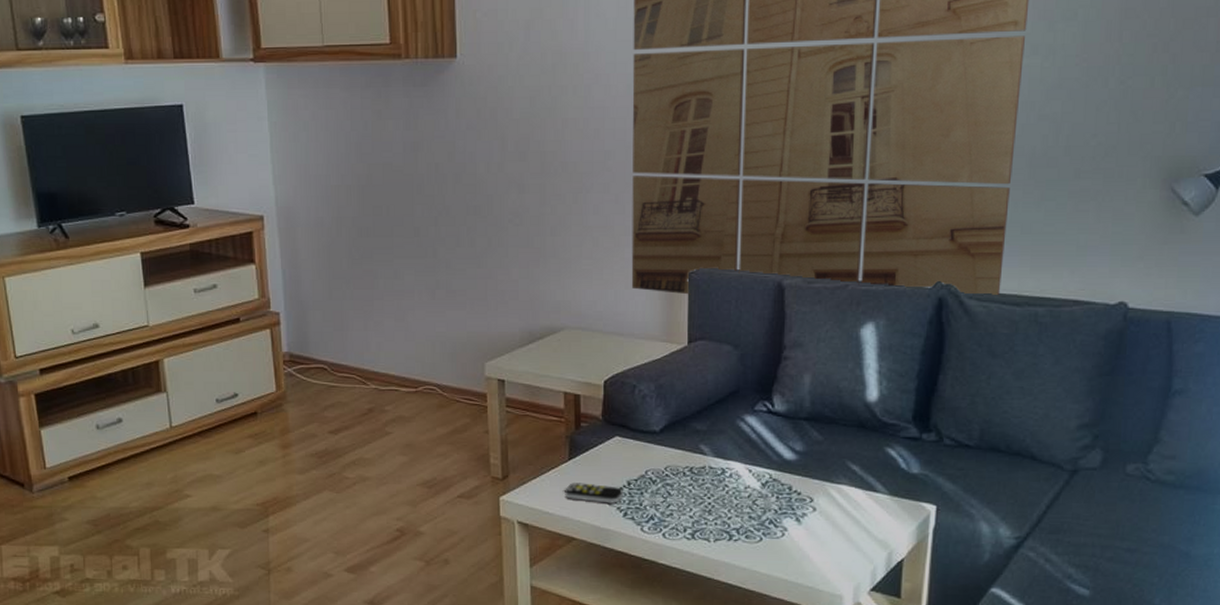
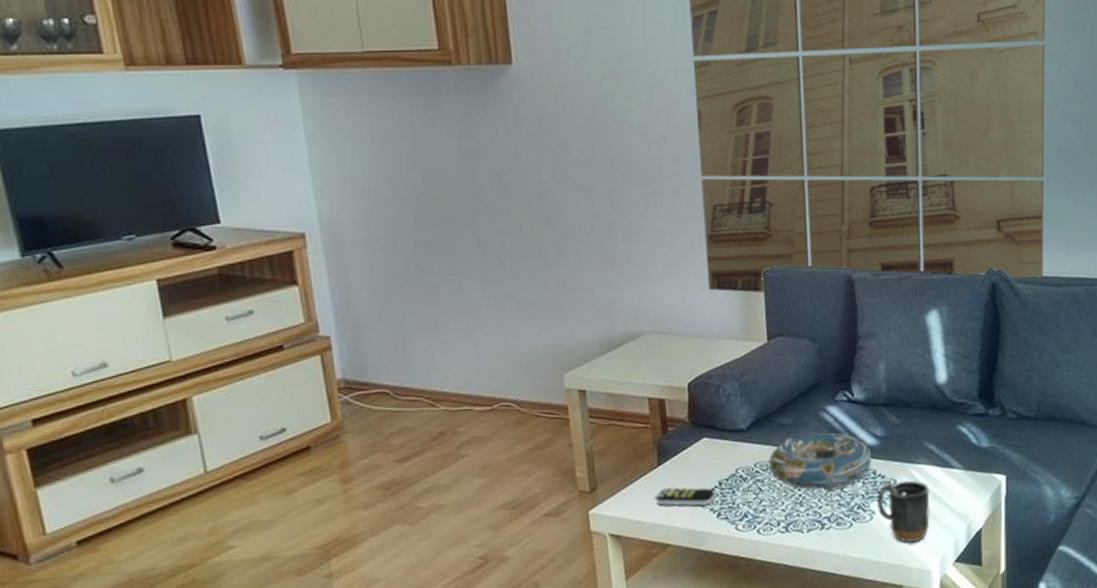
decorative bowl: none [680,442,789,503] -> present [769,433,872,492]
mug: none [790,497,849,565] -> present [876,480,930,543]

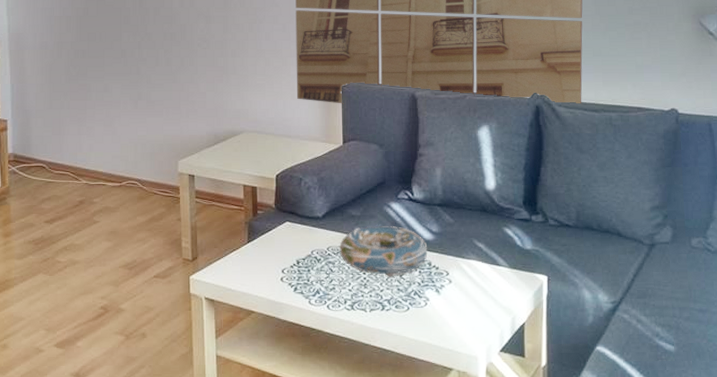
remote control: present [656,487,715,507] -> none [245,262,293,281]
mug: present [876,480,930,543] -> none [431,271,478,330]

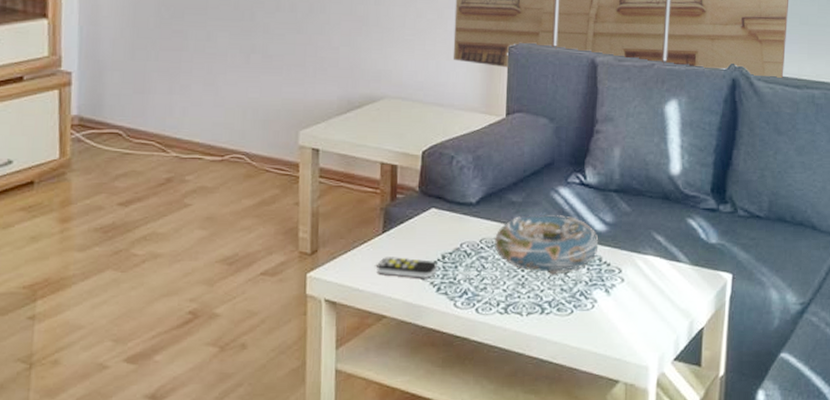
remote control: none [245,262,293,281] -> present [377,257,437,279]

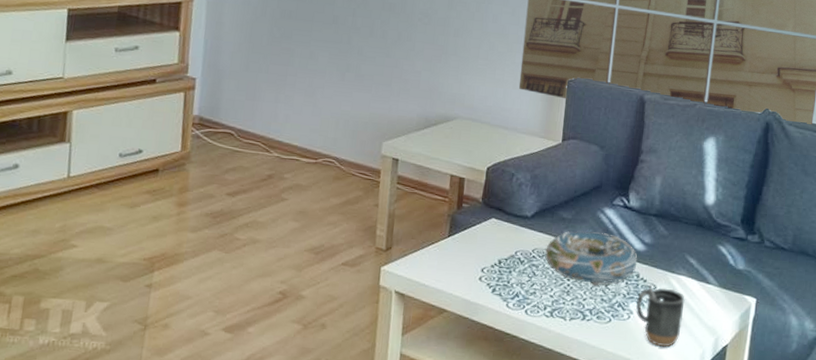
remote control: present [377,257,437,279] -> none [441,258,494,281]
mug: none [600,268,654,336] -> present [636,284,685,347]

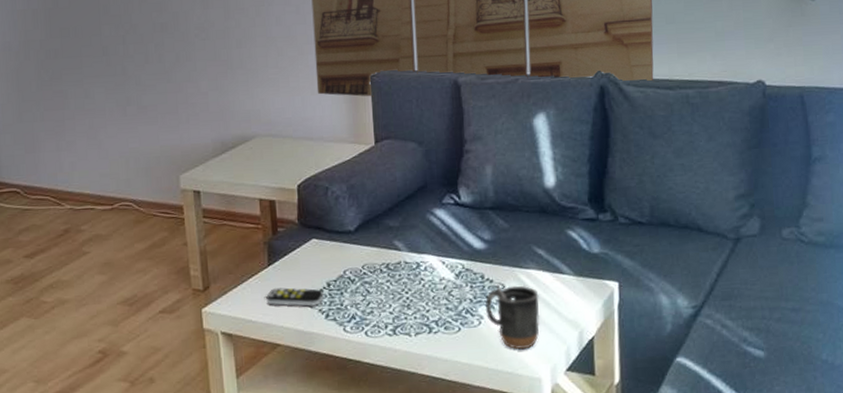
remote control: none [441,258,494,281] -> present [266,287,324,308]
decorative bowl: present [545,231,638,286] -> none [376,236,480,295]

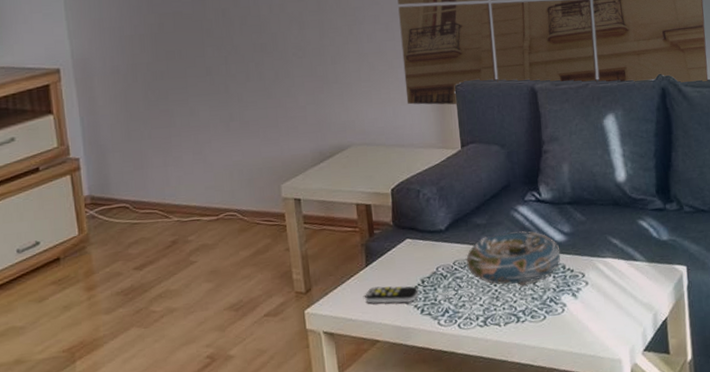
decorative bowl: none [376,236,480,295] -> present [466,231,561,286]
mug: present [484,284,540,350] -> none [566,273,618,333]

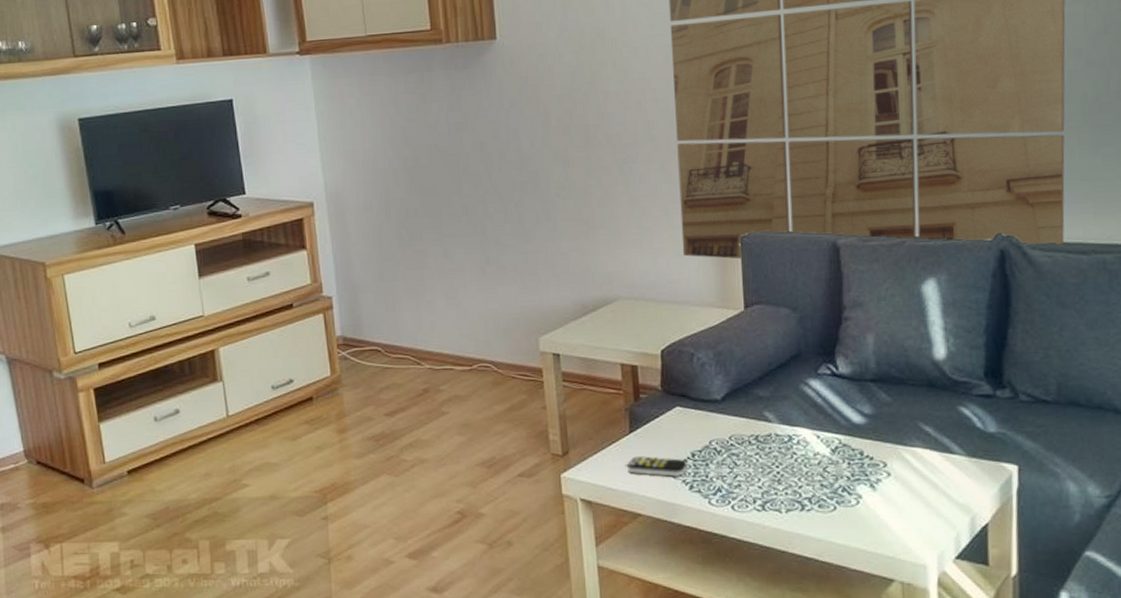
decorative bowl: present [466,231,561,286] -> none [744,407,859,470]

